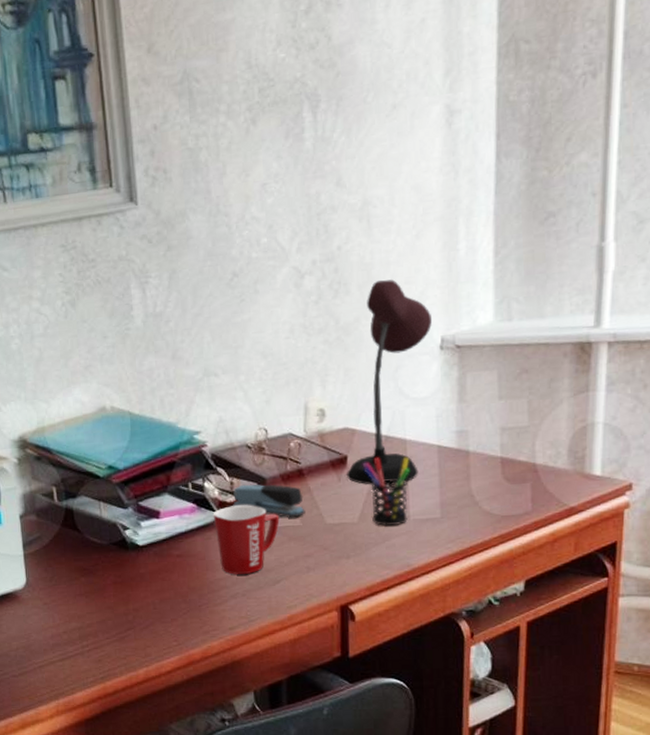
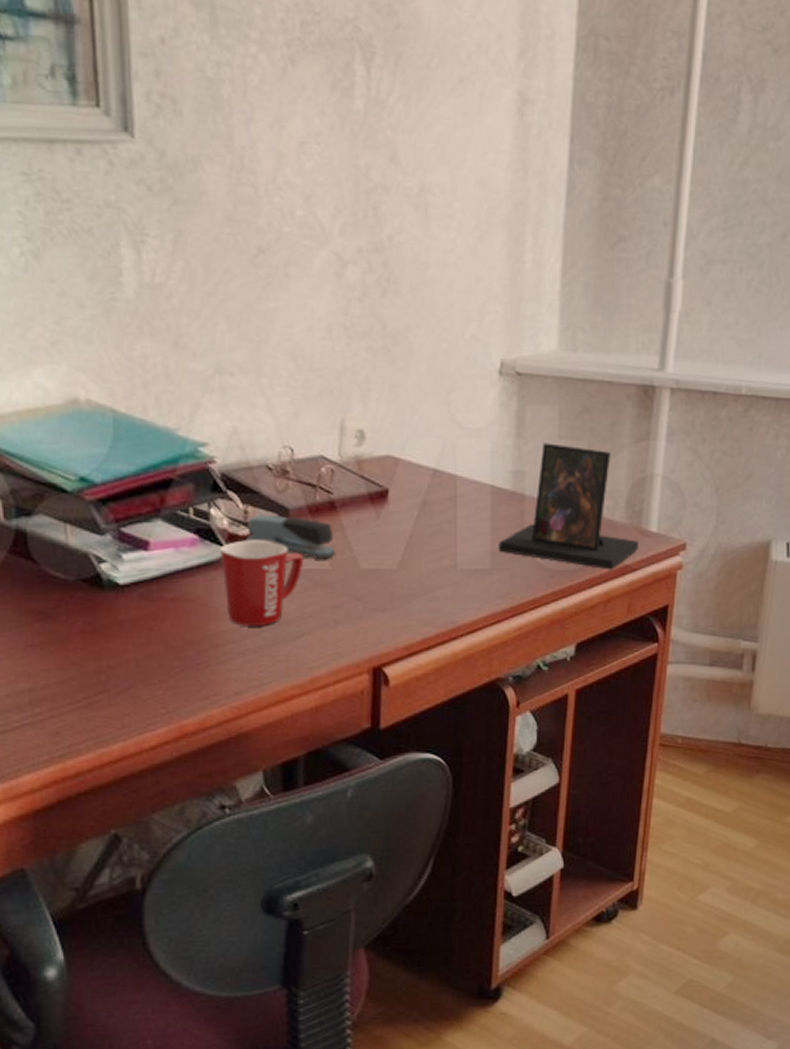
desk lamp: present [347,279,432,486] -> none [387,283,491,528]
pen holder: present [362,457,409,527] -> none [405,494,458,576]
photo frame: none [447,403,583,513] -> present [499,443,639,570]

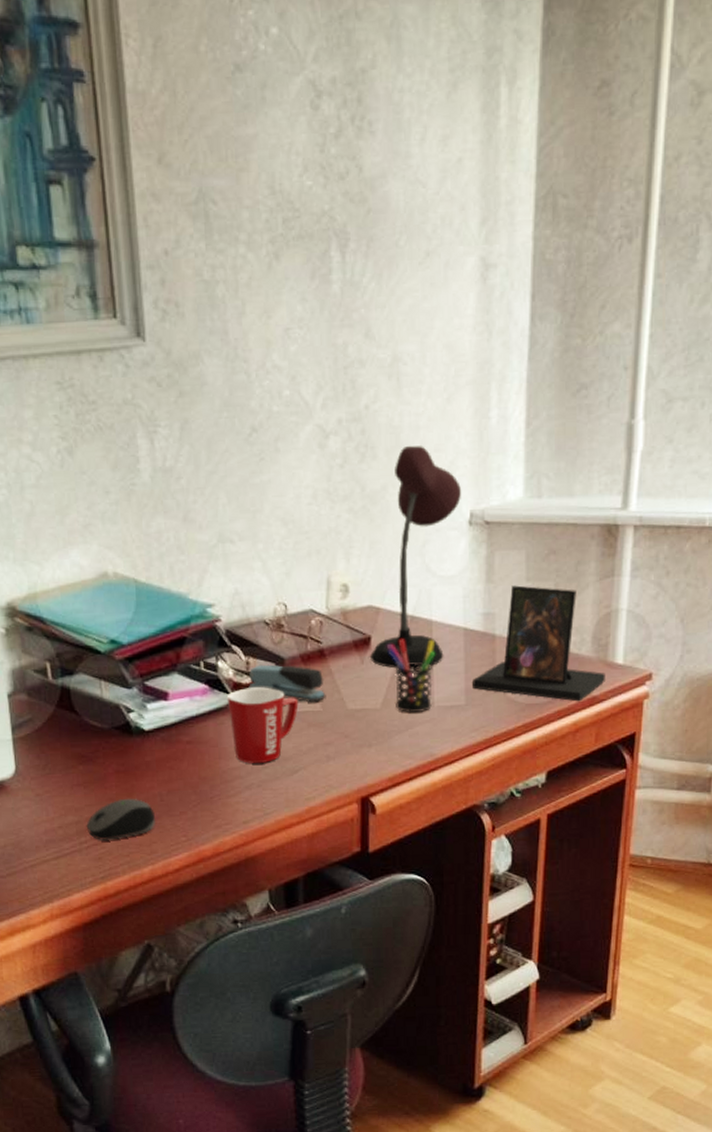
computer mouse: none [41,662,128,712] -> present [86,798,155,840]
desk lamp: none [387,283,491,528] -> present [370,445,461,669]
pen holder: none [405,494,458,576] -> present [386,639,435,714]

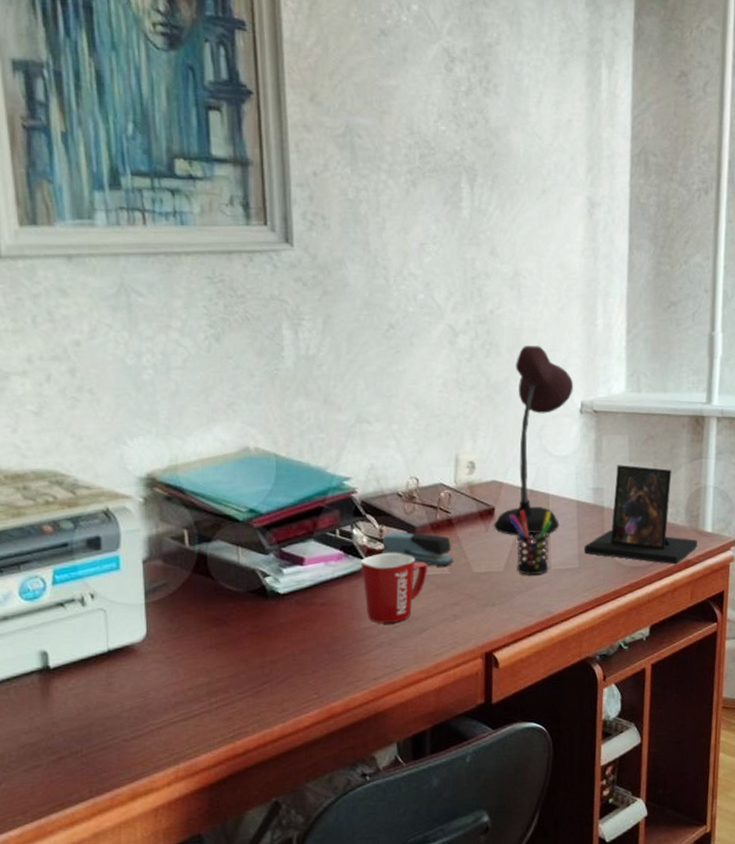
computer mouse: present [86,798,155,840] -> none [217,658,287,701]

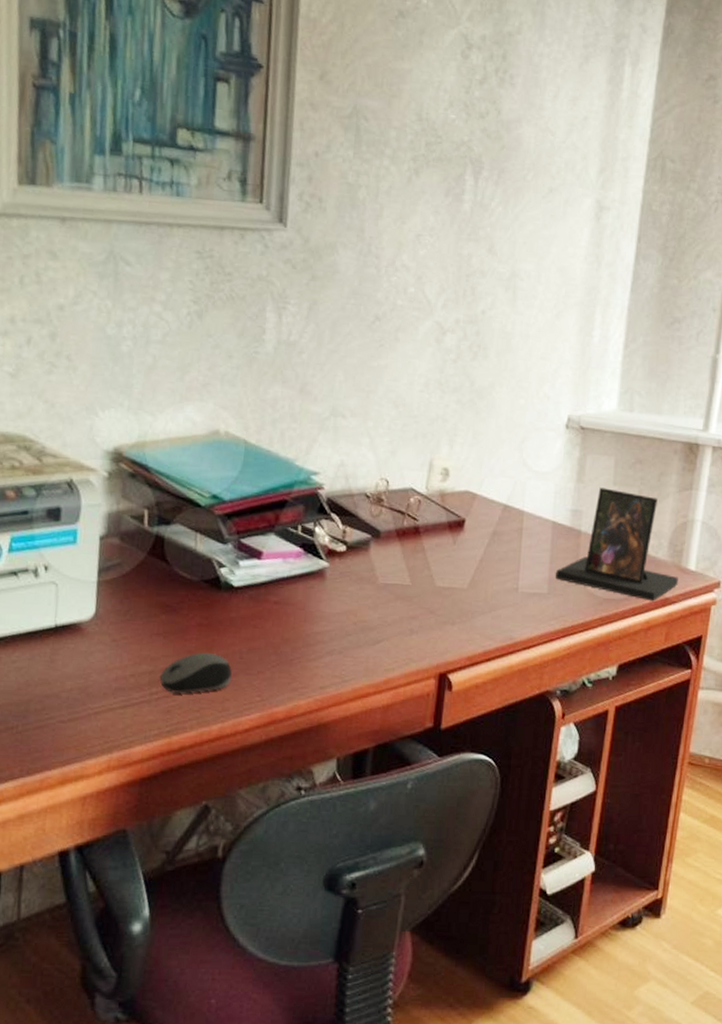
computer mouse: none [217,658,287,701] -> present [159,652,232,694]
mug: present [360,553,428,623] -> none [319,555,389,630]
stapler: present [380,532,454,567] -> none [341,534,417,576]
desk lamp: present [494,345,573,537] -> none [462,350,561,555]
pen holder: present [508,510,551,576] -> none [478,525,524,596]

